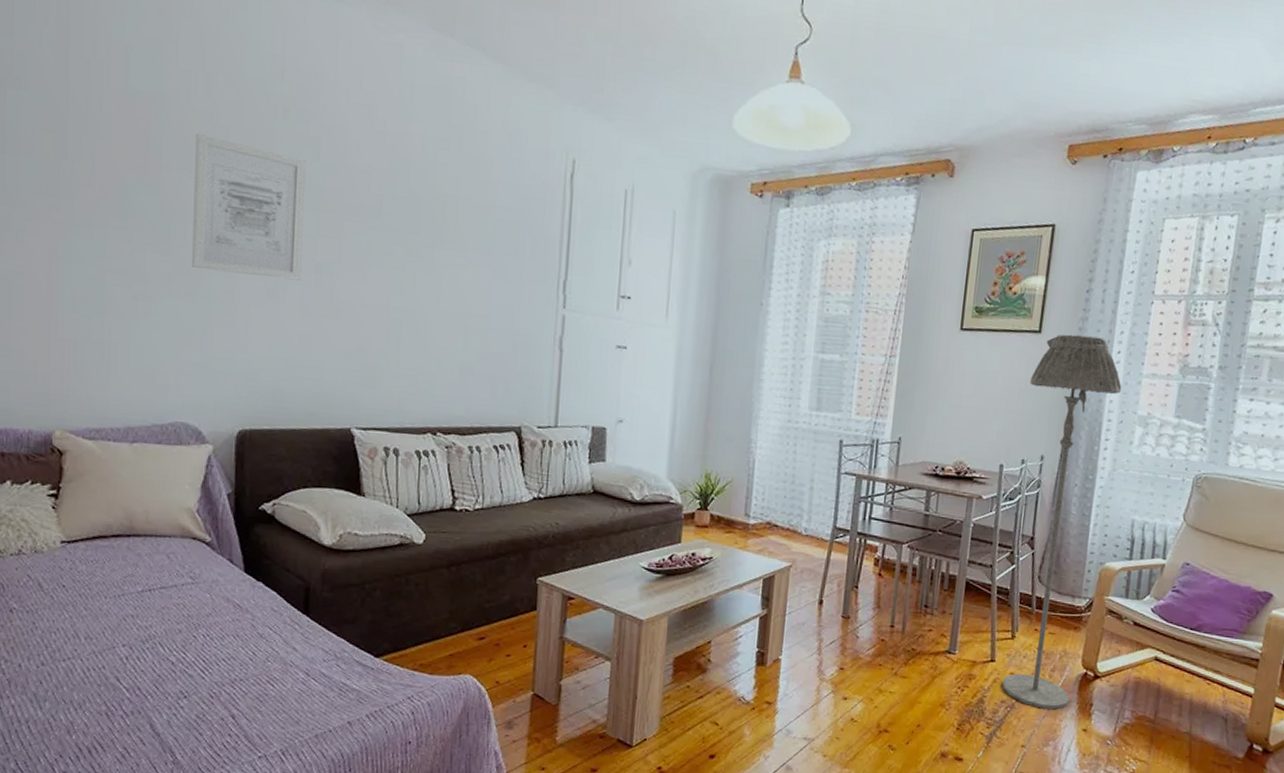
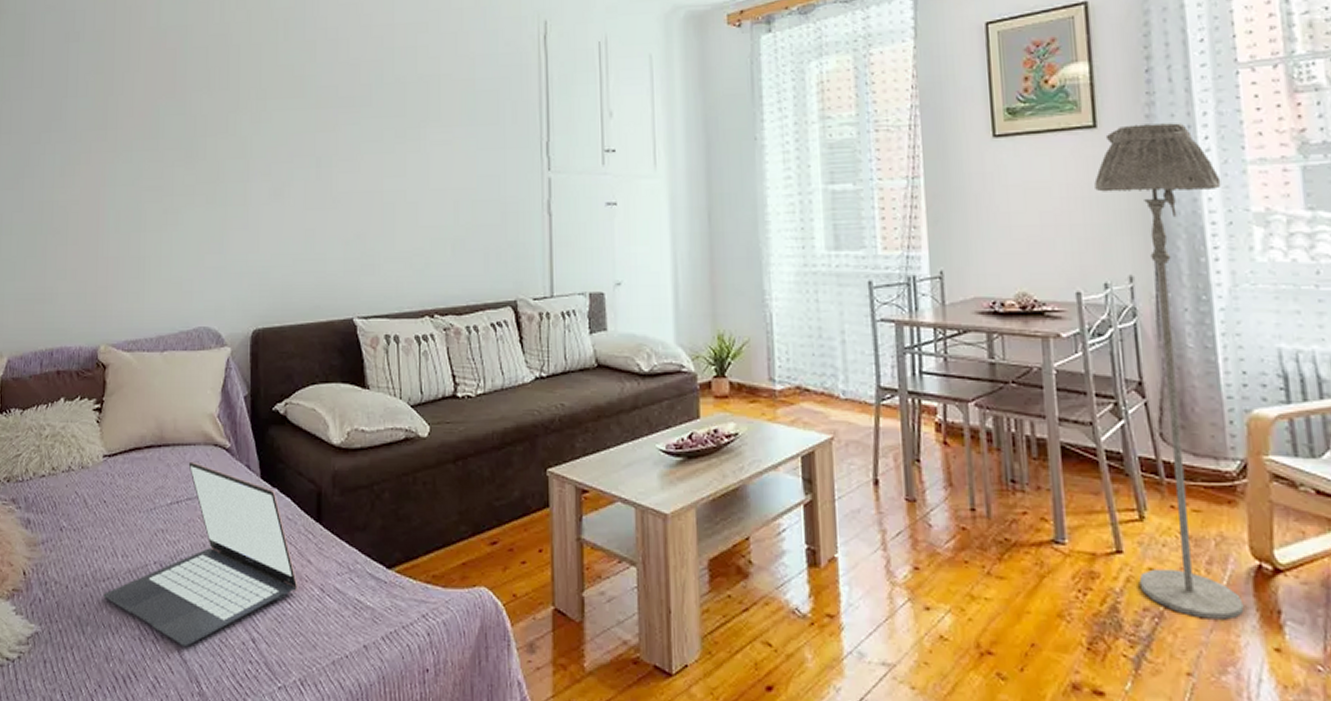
laptop: none [63,552,282,721] -> present [103,461,298,646]
wall art: present [192,133,306,281] -> none [211,54,304,178]

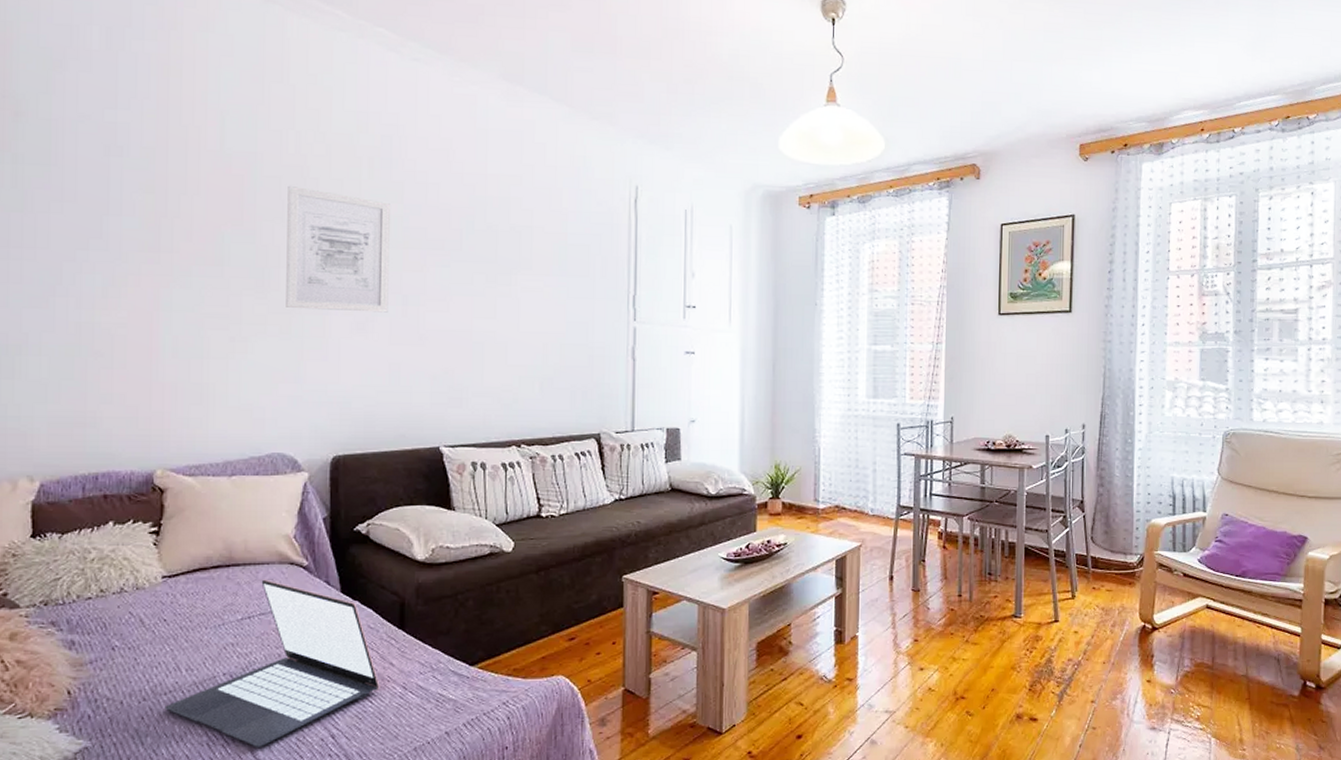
wall art: none [211,54,304,178] -> present [286,185,390,313]
floor lamp: present [1094,123,1245,620] -> none [1066,312,1149,664]

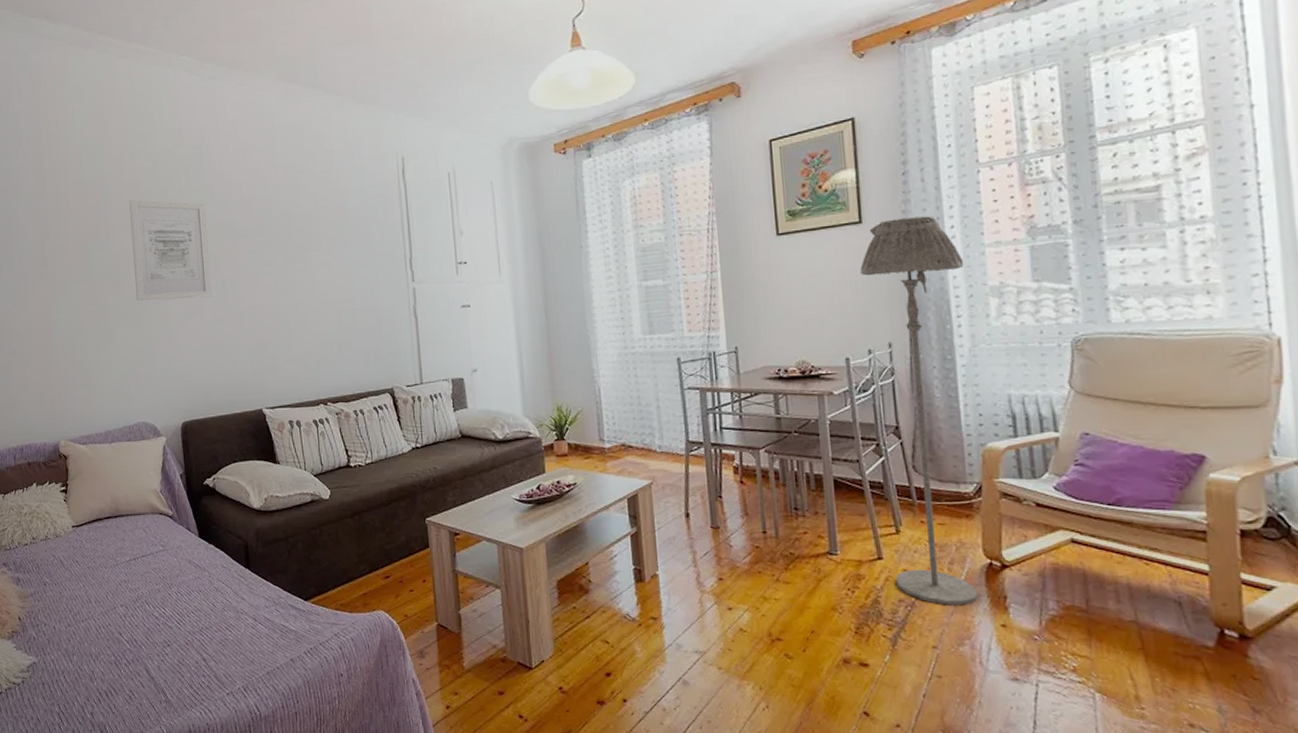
laptop: present [164,579,380,747] -> none [83,527,236,667]
floor lamp: none [1066,312,1149,664] -> present [860,216,978,605]

